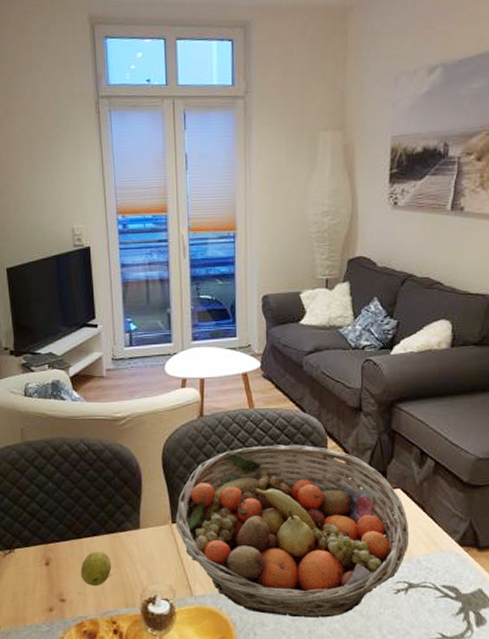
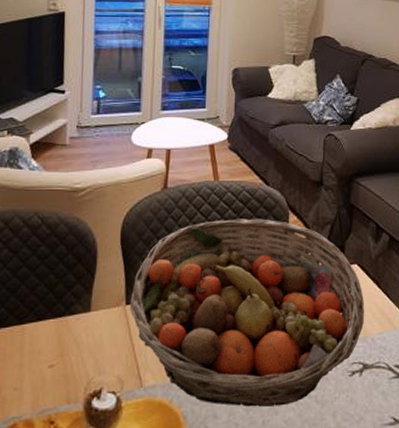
fruit: present [80,551,112,586] -> none [18,338,56,379]

